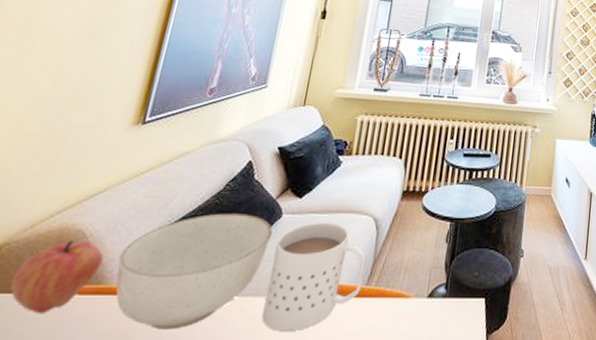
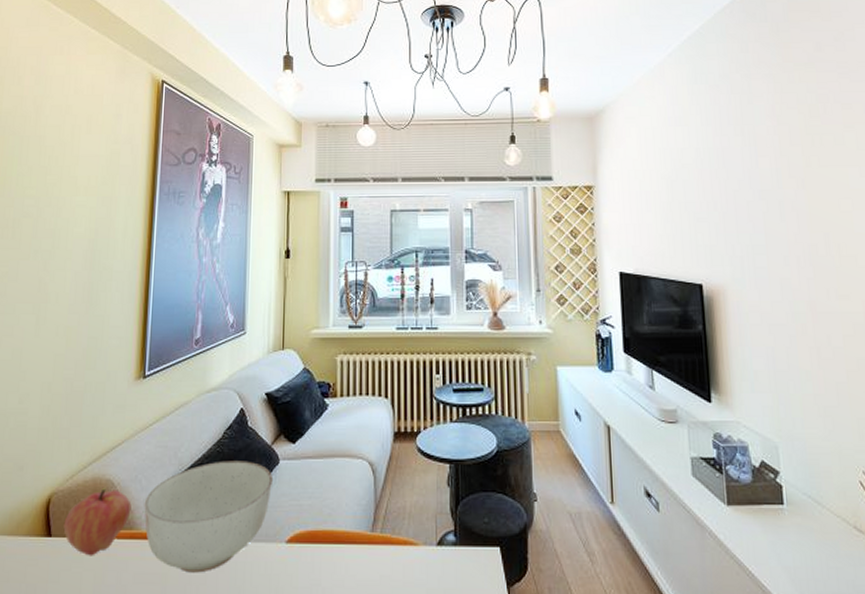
mug: present [262,222,367,331] -> none [276,467,368,577]

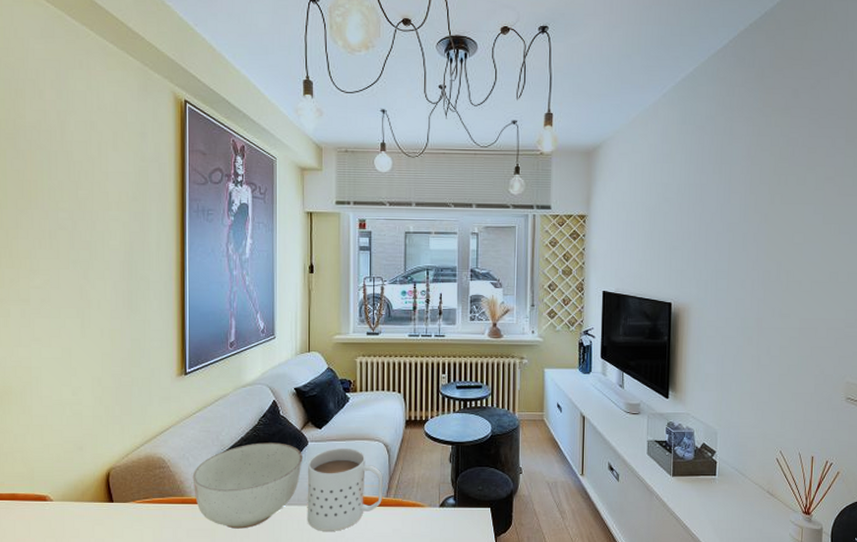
fruit: present [63,487,132,556] -> none [123,463,181,517]
mug: none [276,467,368,577] -> present [307,447,383,531]

